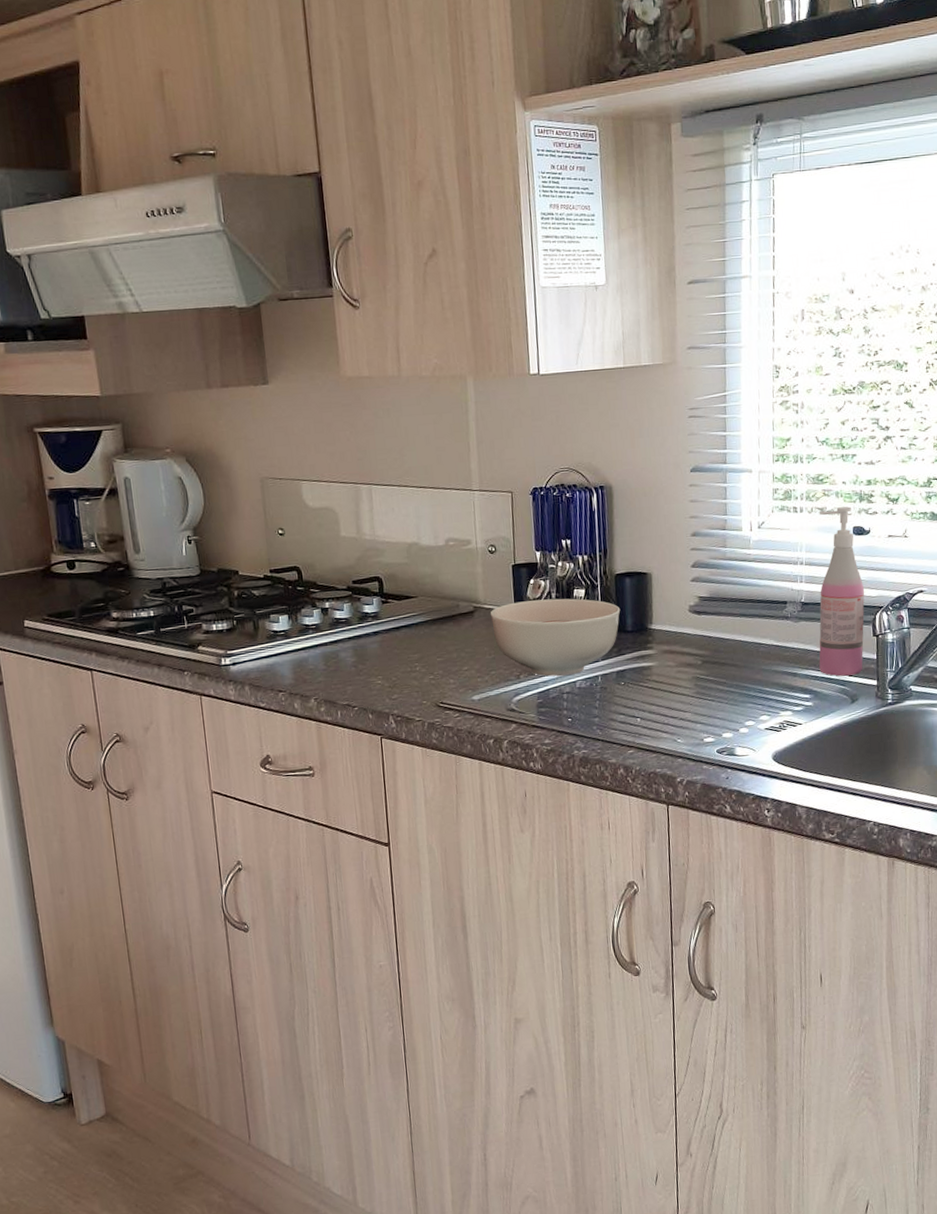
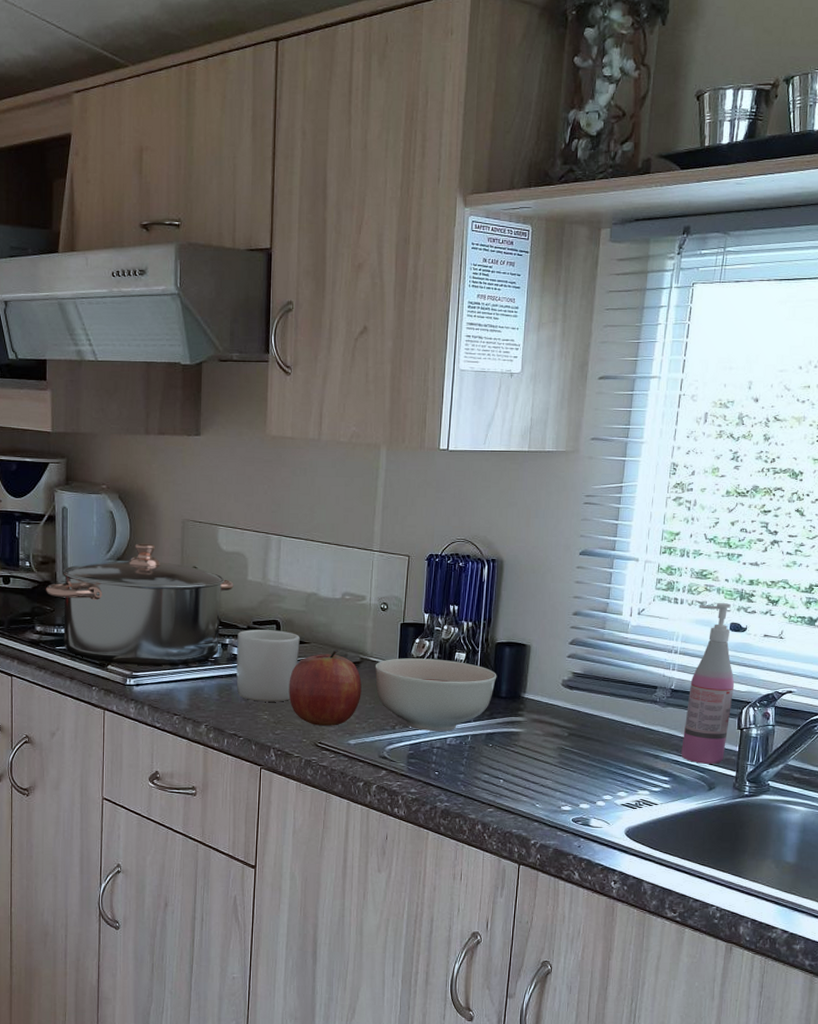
cooking pot: none [117,507,327,644] -> present [46,543,234,666]
mug: none [337,587,407,667] -> present [236,629,300,702]
fruit: none [399,600,480,685] -> present [288,648,362,726]

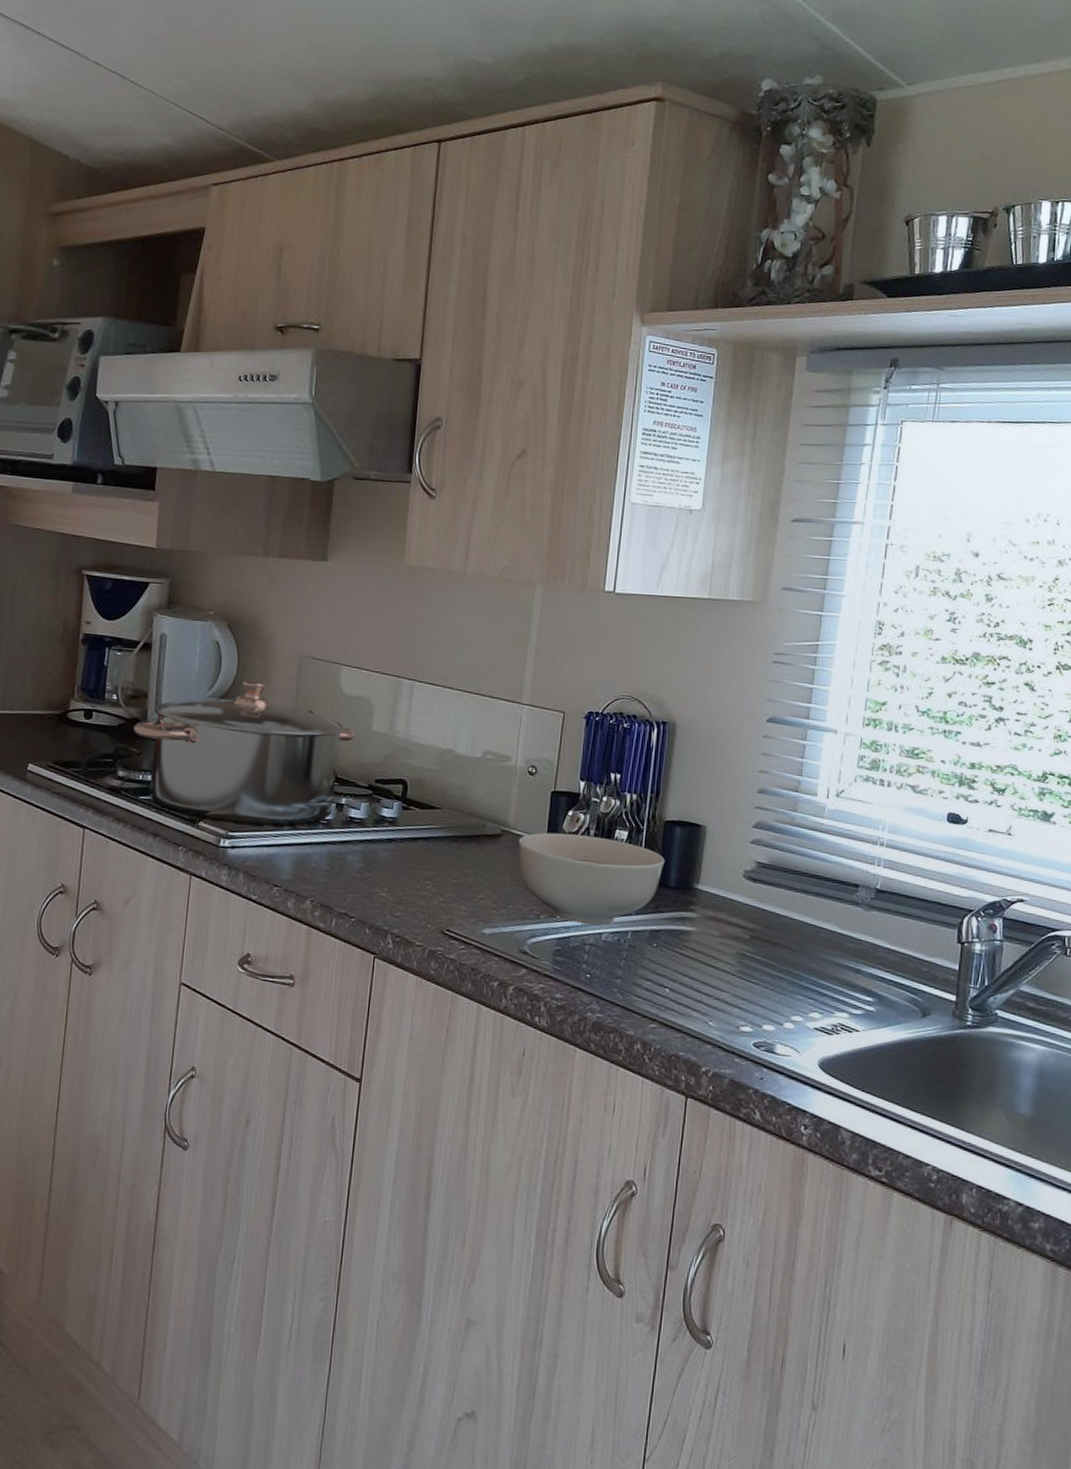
mug: present [236,629,300,702] -> none [351,788,430,878]
fruit: present [288,648,362,726] -> none [413,817,502,911]
soap dispenser: present [681,603,735,764] -> none [888,788,954,985]

